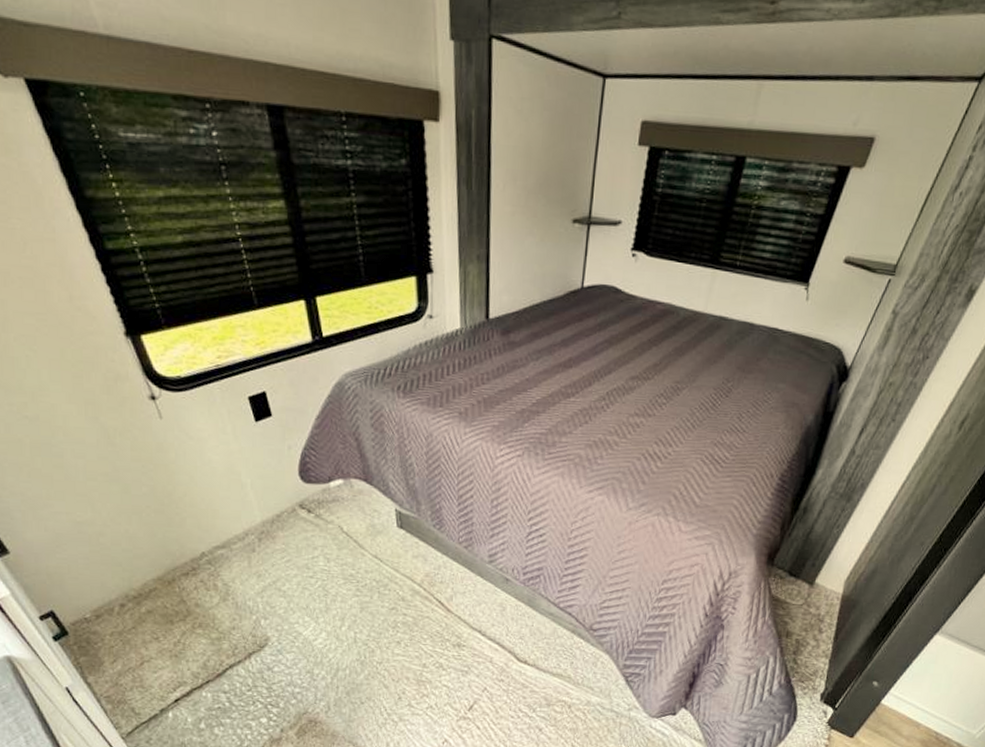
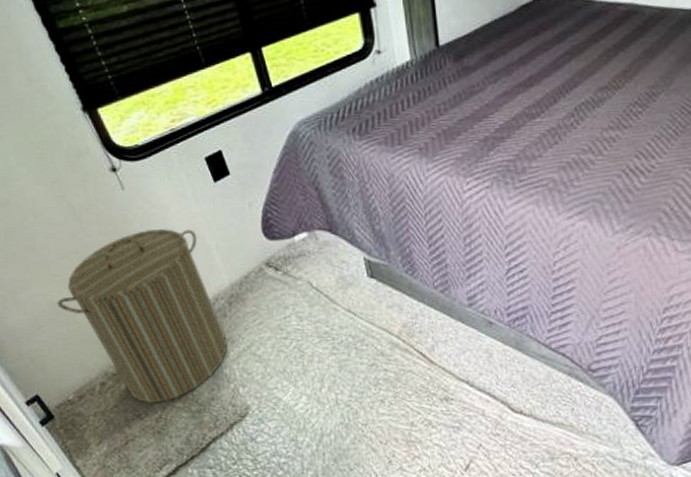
laundry hamper: none [81,460,253,628] -> present [57,228,228,403]

